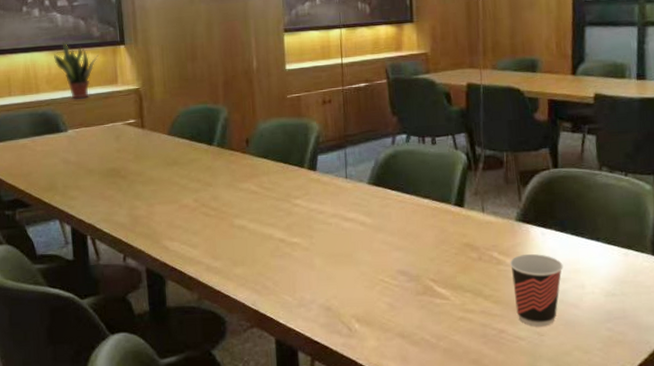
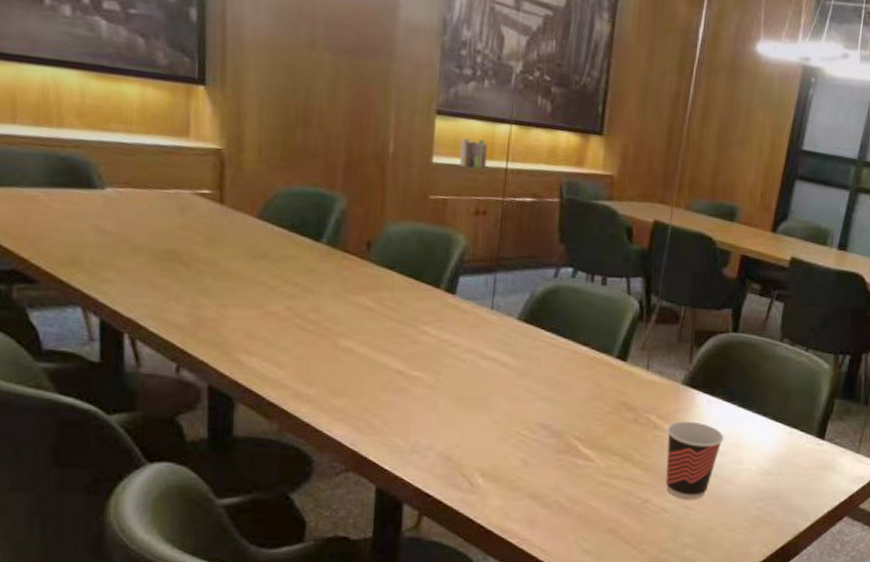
potted plant: present [54,41,99,99] -> none [91,61,163,149]
books: none [304,45,327,69] -> present [459,137,488,170]

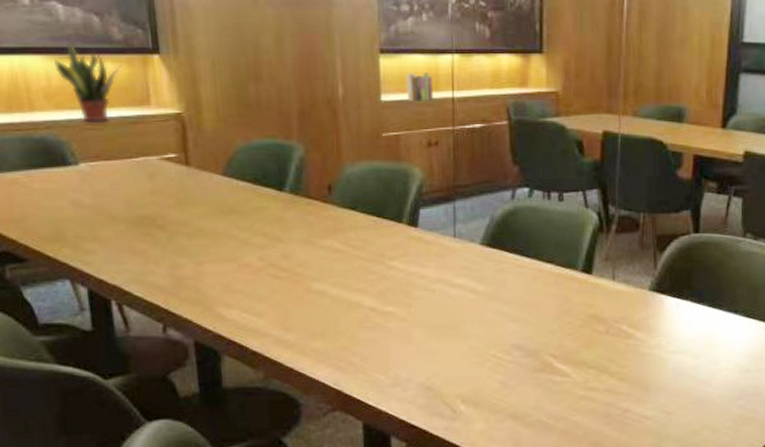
potted plant: none [91,61,163,149] -> present [54,43,122,123]
cup: present [665,421,724,500] -> none [640,326,697,406]

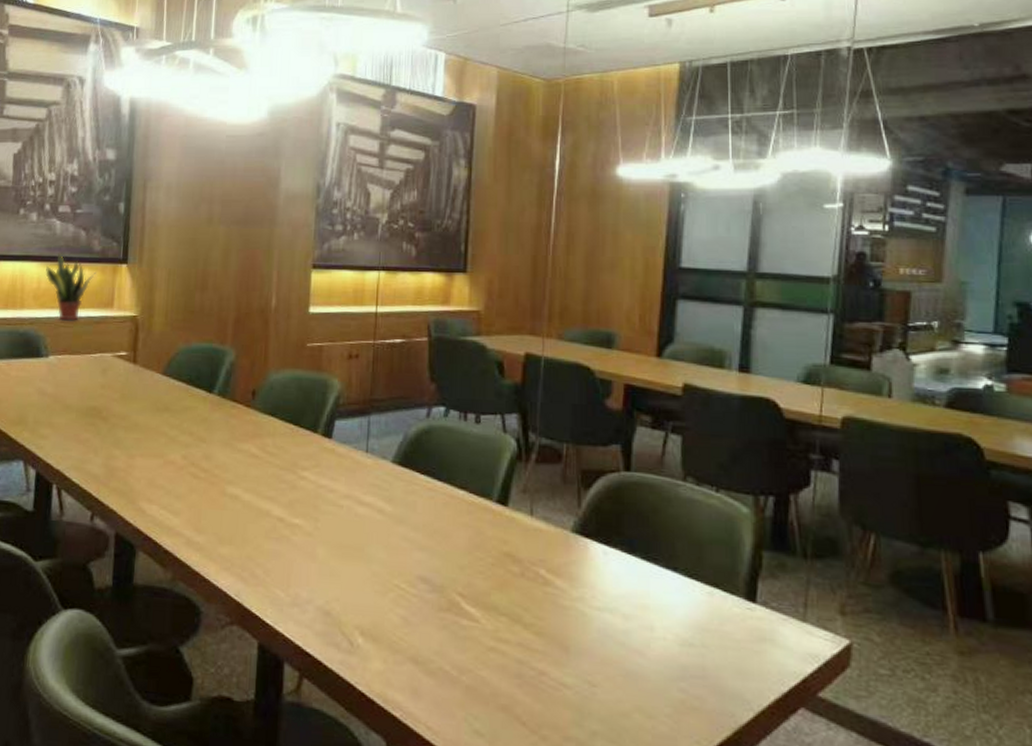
books: present [405,72,434,102] -> none [333,287,359,316]

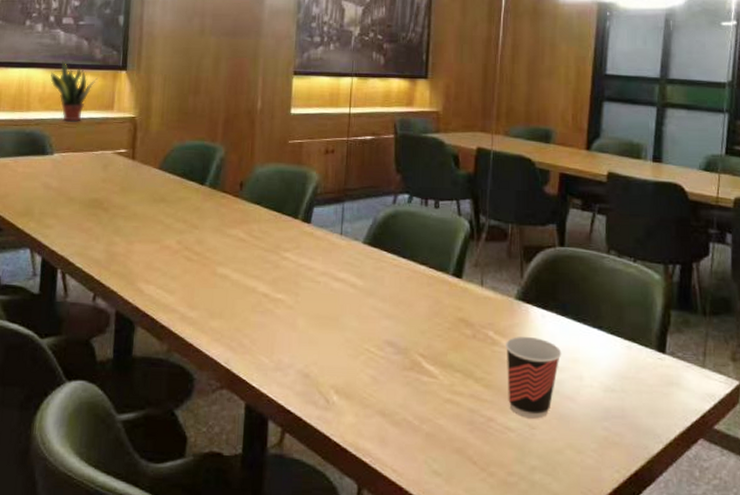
cup: none [560,576,628,675] -> present [506,336,562,419]

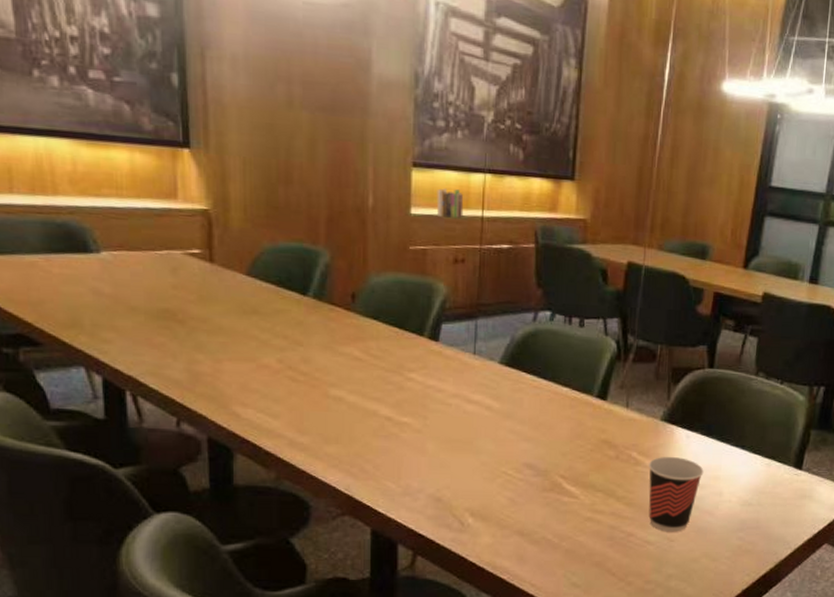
potted plant: present [50,60,98,122] -> none [81,129,150,212]
books: none [312,91,335,116] -> present [436,188,464,220]

